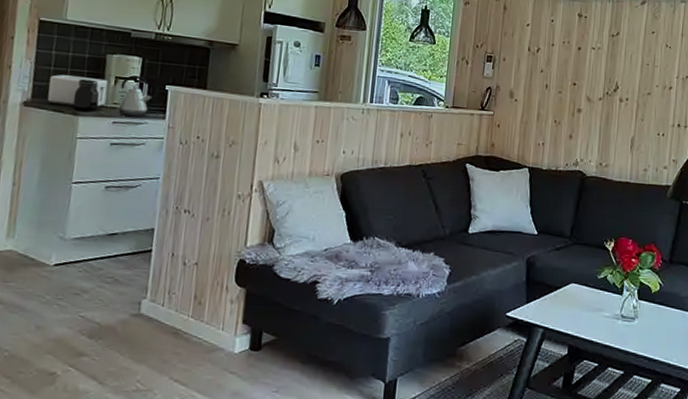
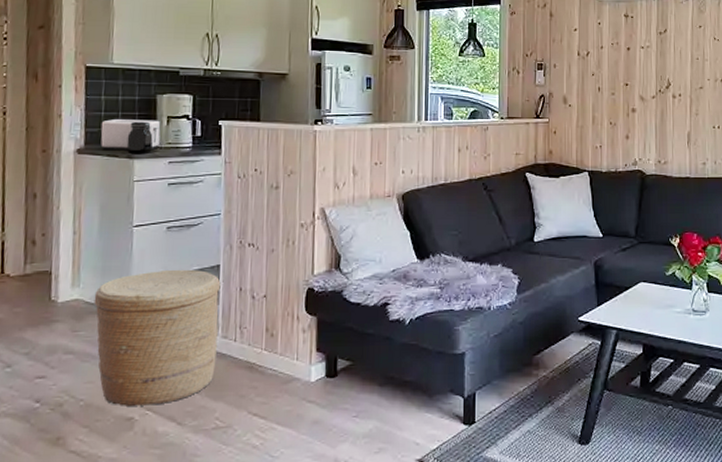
basket: none [25,229,154,363] -> present [94,269,221,408]
kettle: present [116,75,153,118] -> none [171,114,207,156]

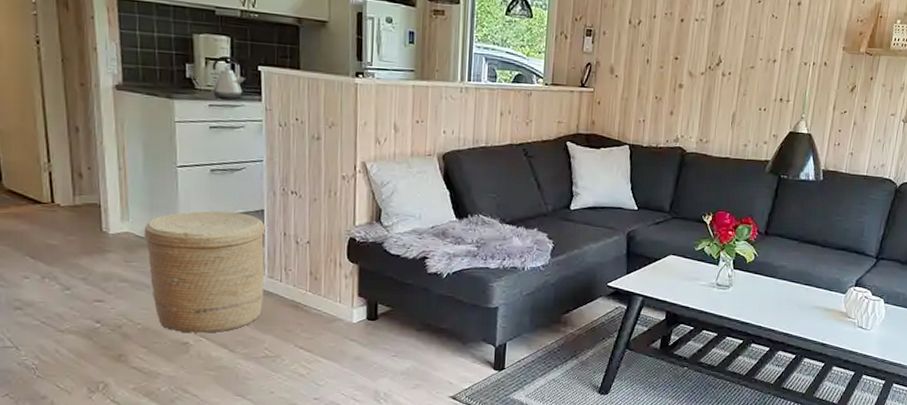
toaster: present [100,119,161,150] -> none [138,56,199,91]
jar: present [126,121,153,155] -> none [165,60,192,96]
kettle: none [171,114,207,156] -> present [210,56,246,101]

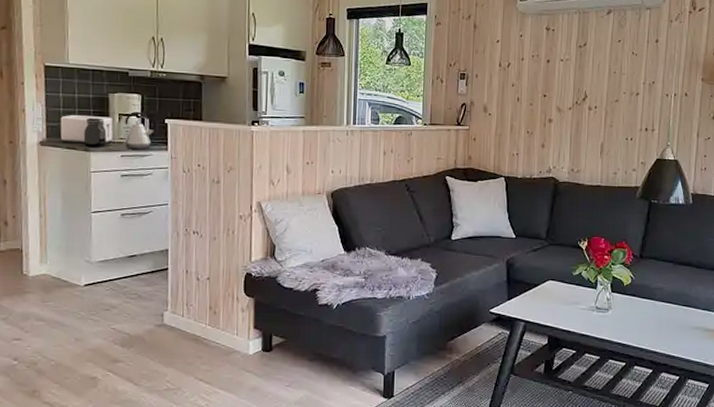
toaster: none [138,56,199,91] -> present [60,115,113,144]
basket: present [144,210,266,334] -> none [59,251,169,369]
jar: none [165,60,192,96] -> present [83,117,107,148]

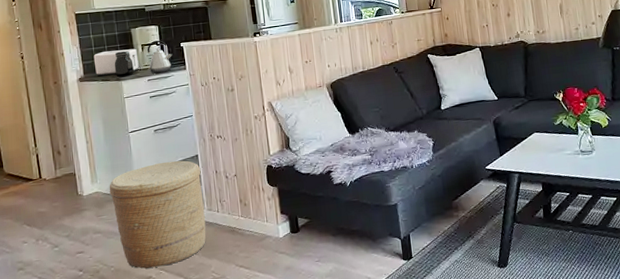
basket: none [59,251,169,369] -> present [109,160,206,269]

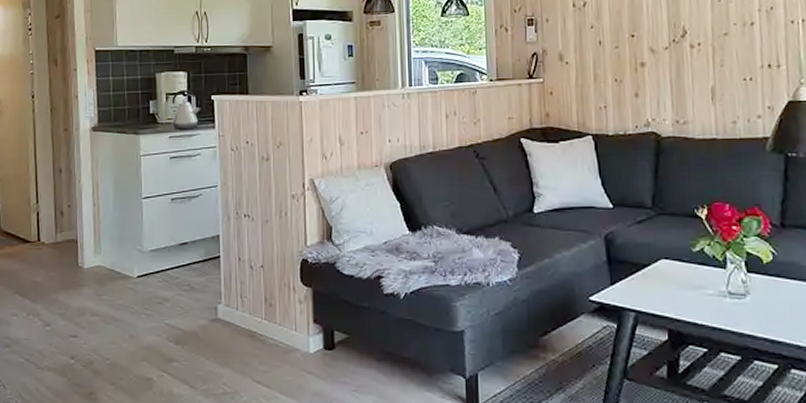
toaster: present [93,48,139,77] -> none [110,97,161,127]
basket: present [109,160,206,269] -> none [113,239,222,369]
jar: present [114,50,134,78] -> none [133,99,155,131]

